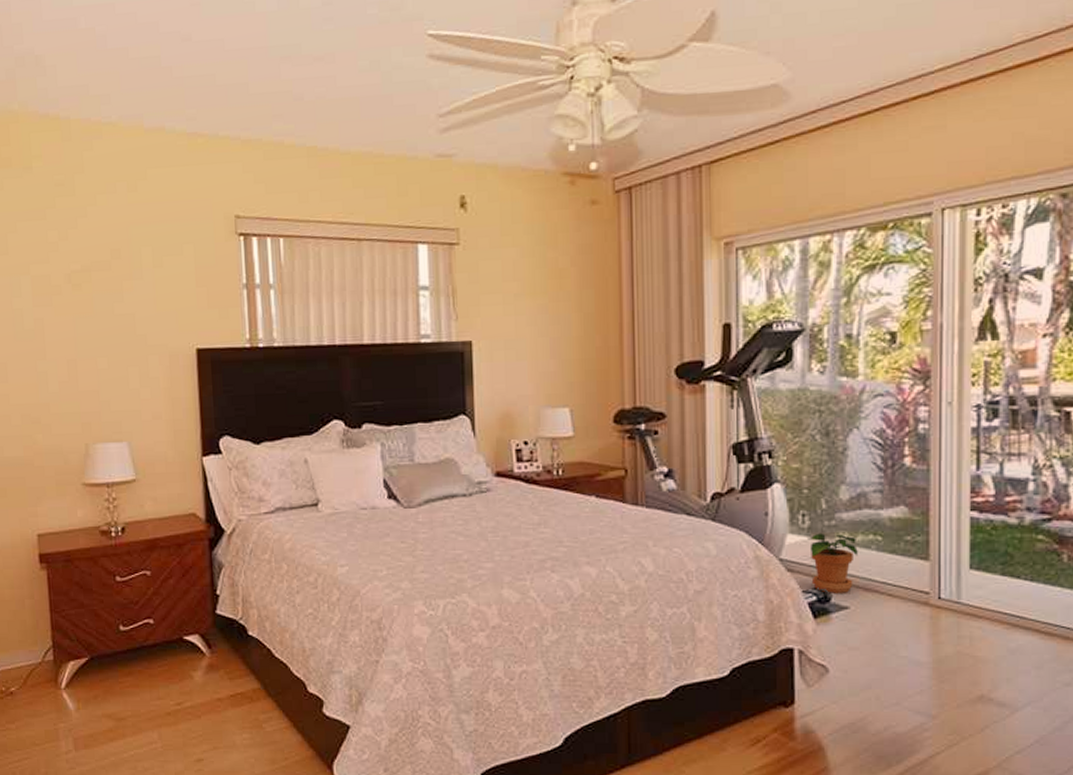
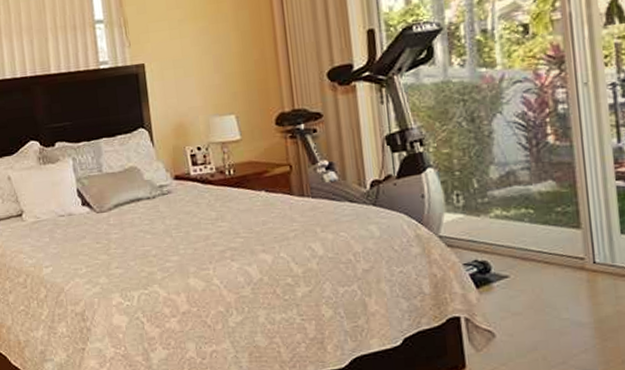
potted plant: present [808,533,858,593] -> none [464,209,512,264]

